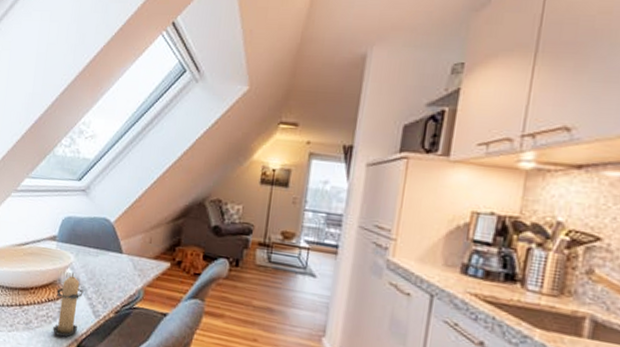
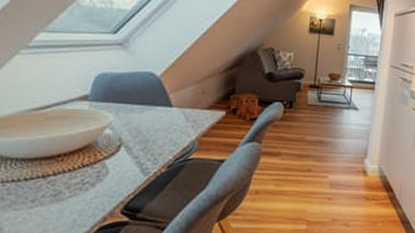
candle: present [53,272,84,337] -> none [91,132,128,201]

